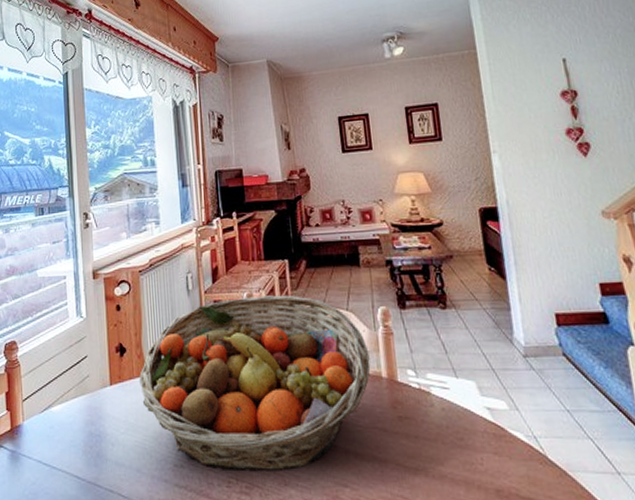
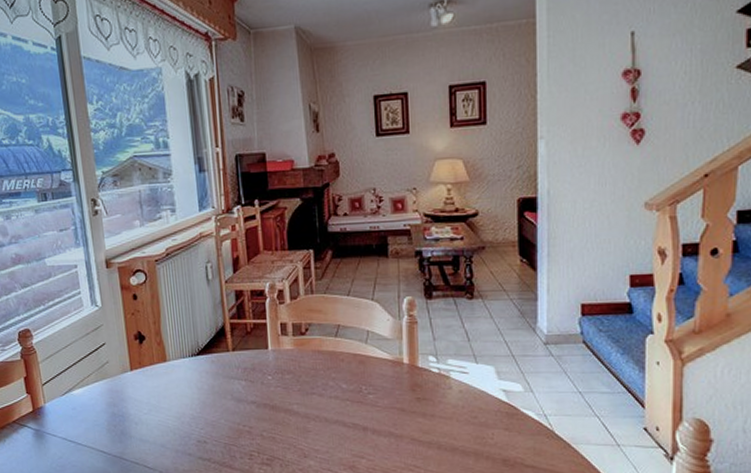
fruit basket: present [139,295,371,472] -> none [160,285,393,446]

